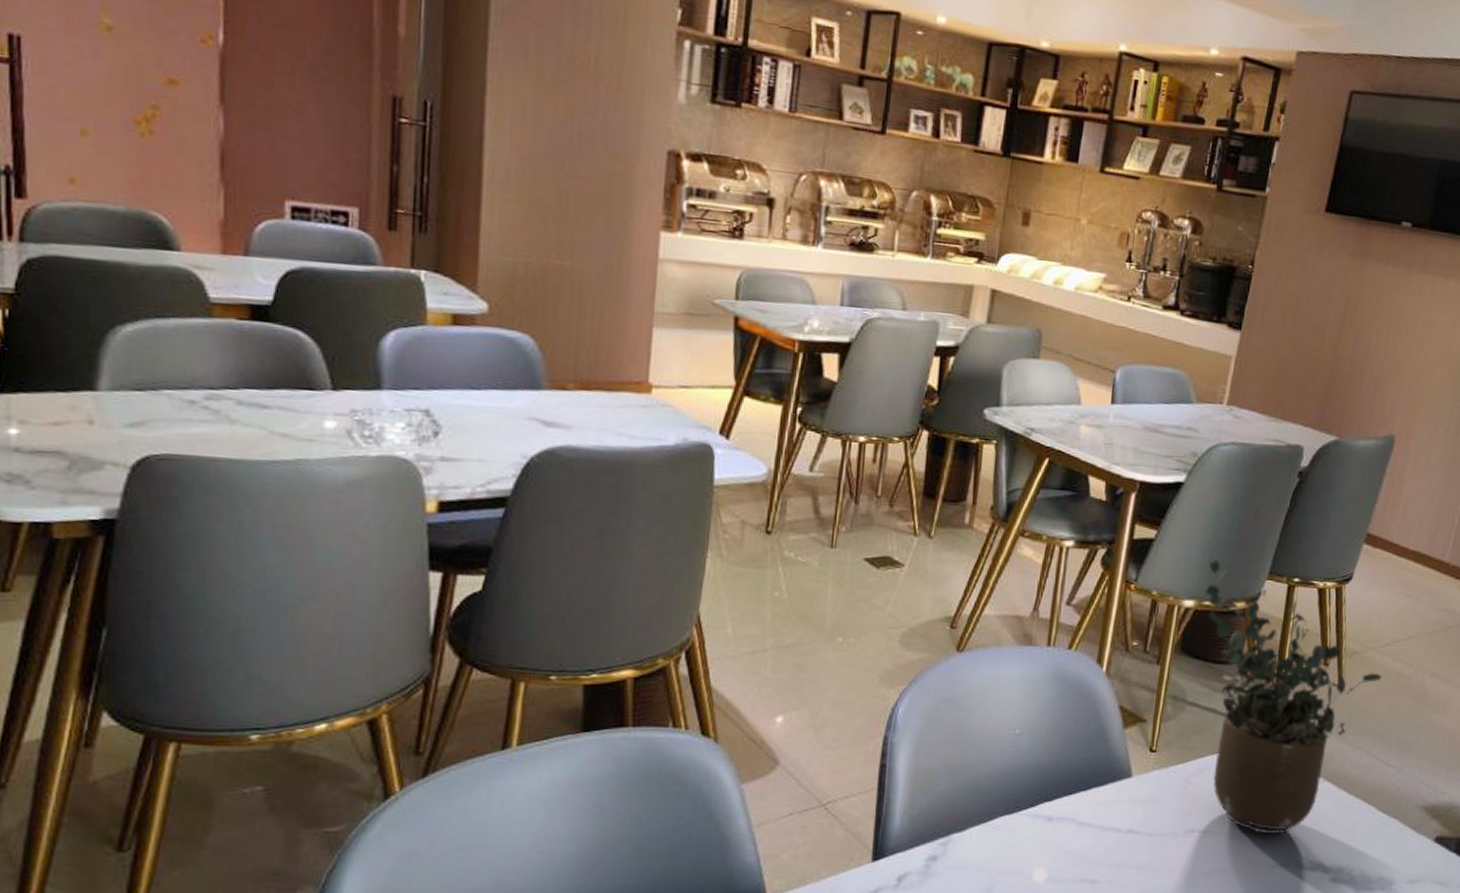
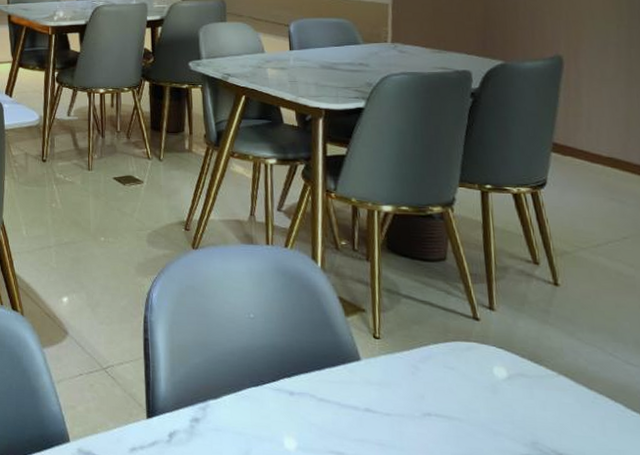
potted plant: present [1205,559,1382,835] -> none [400,170,601,425]

